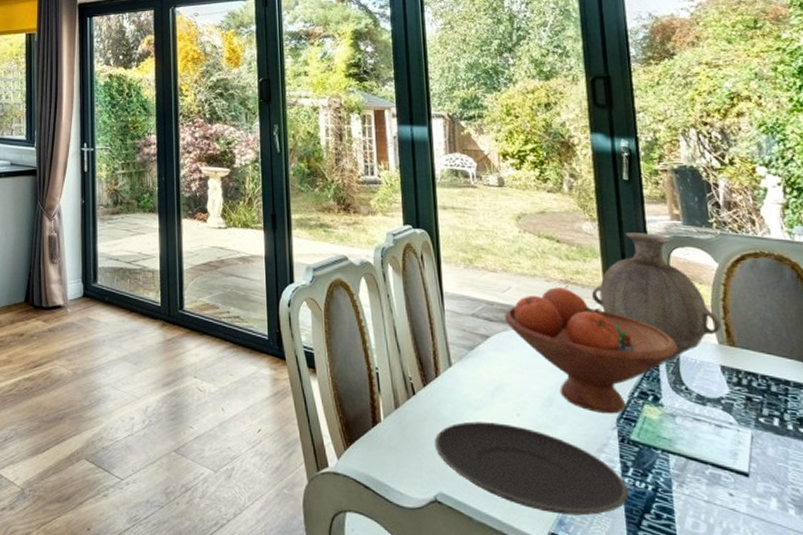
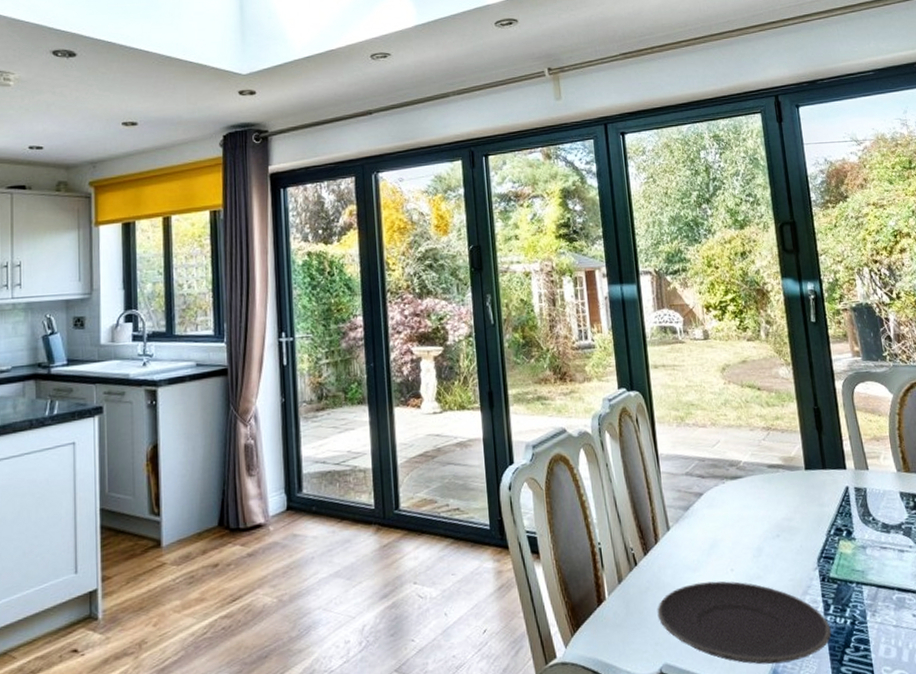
fruit bowl: present [504,287,678,414] -> none [714,435,865,556]
vase: present [591,233,722,361] -> none [790,371,899,494]

